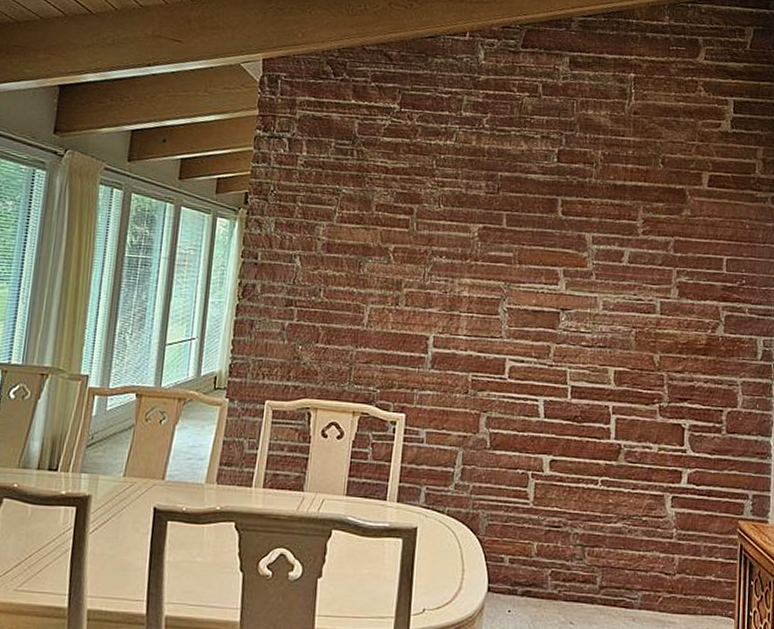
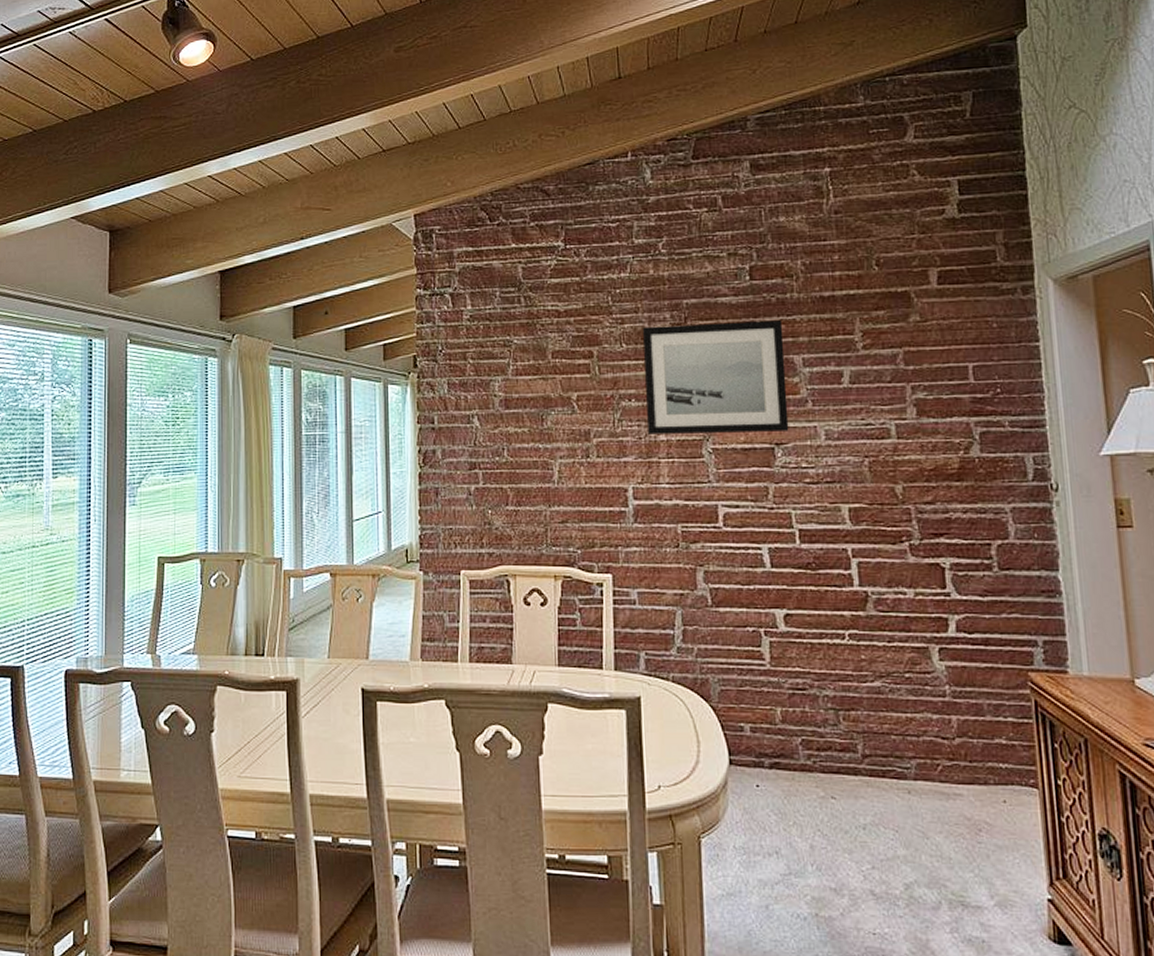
wall art: none [453,192,580,299] -> present [643,320,789,434]

